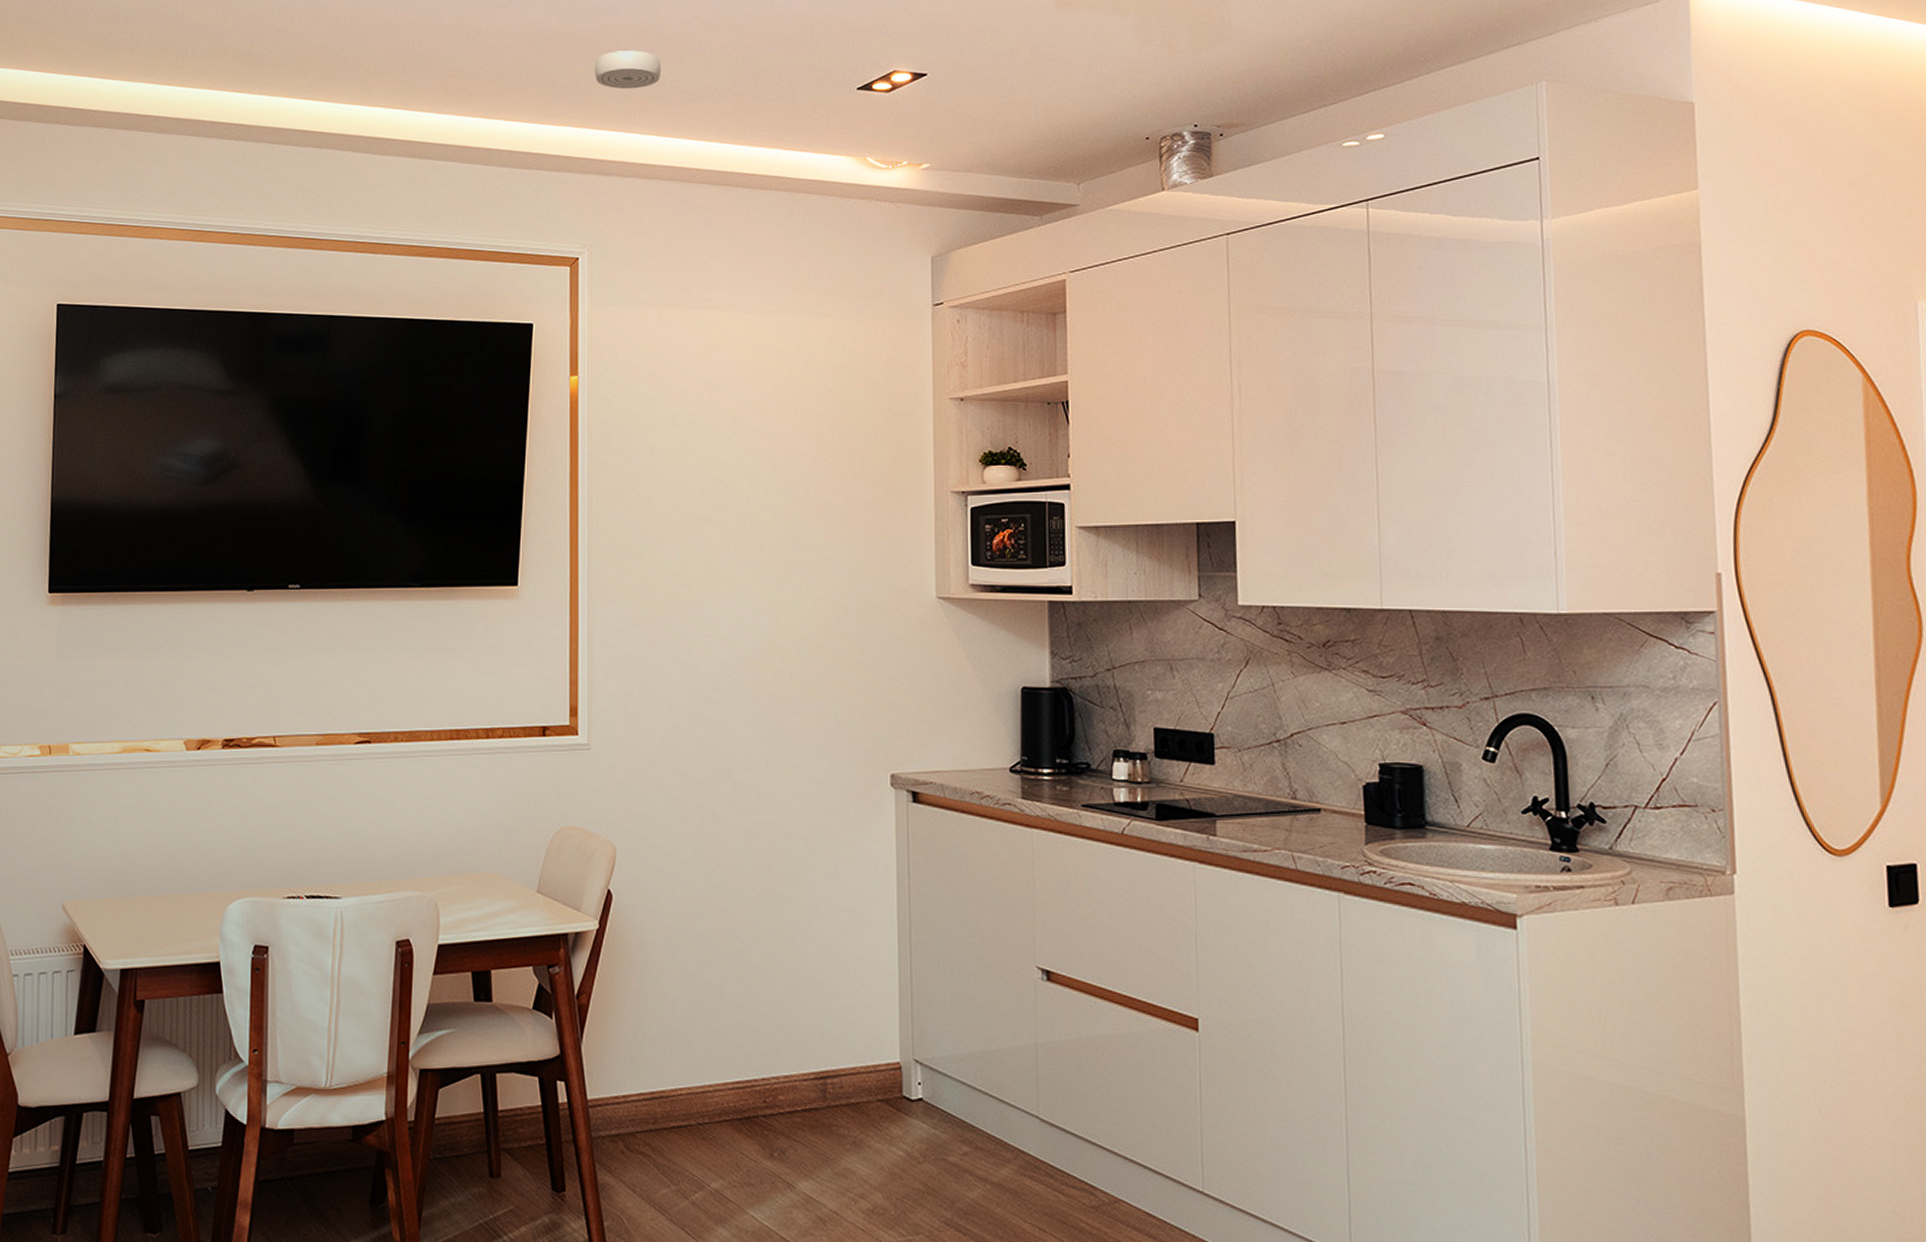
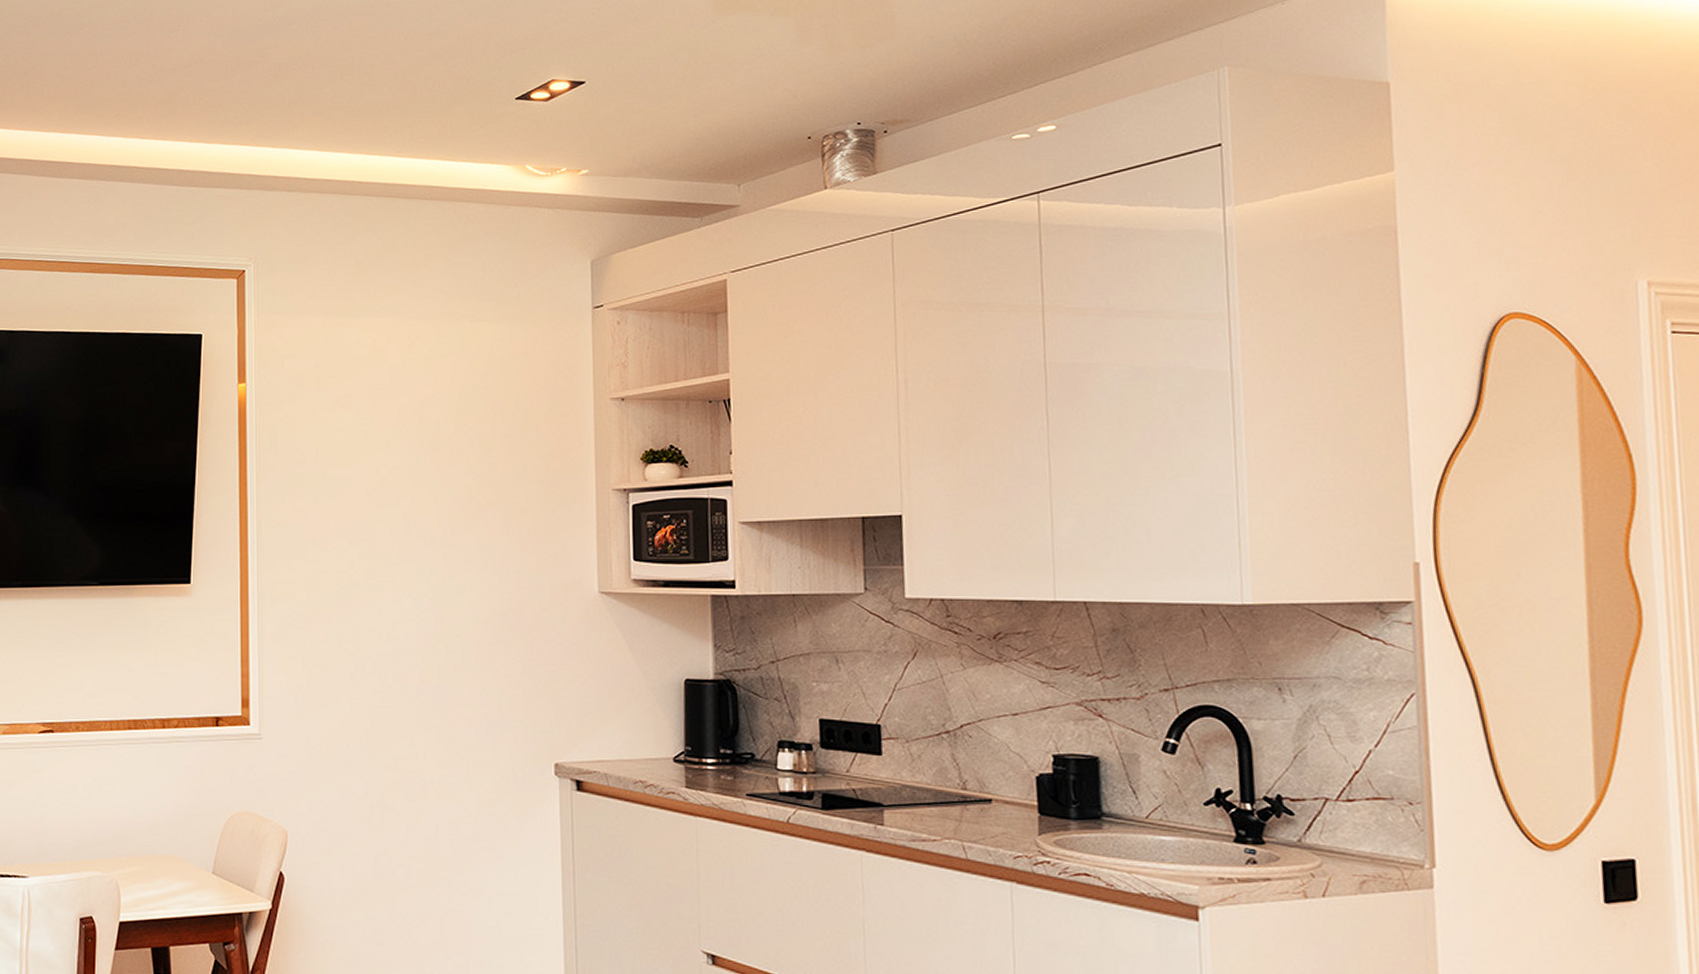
smoke detector: present [595,50,662,90] -> none [259,69,323,107]

